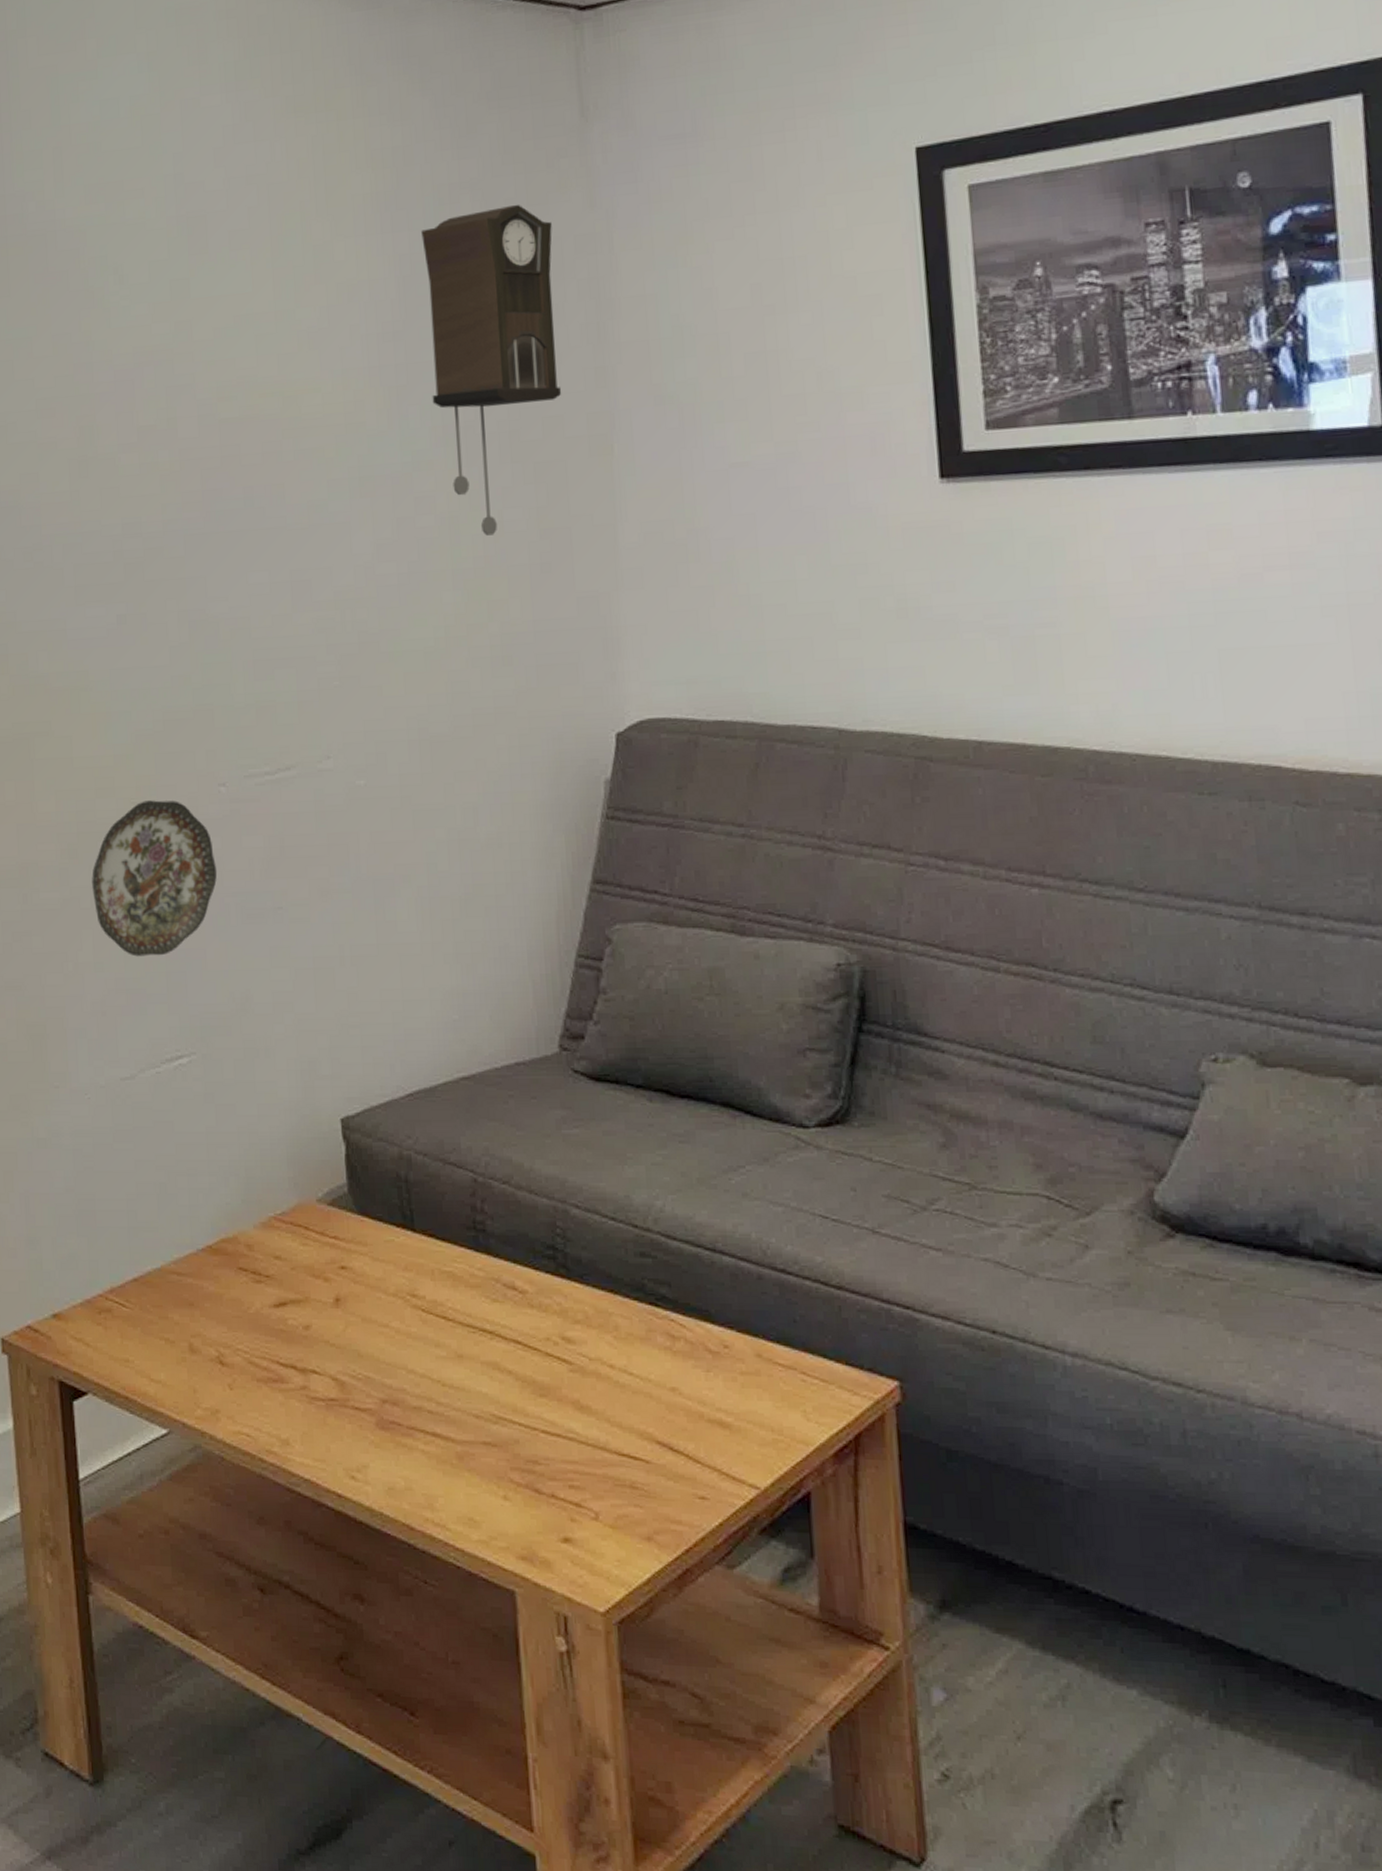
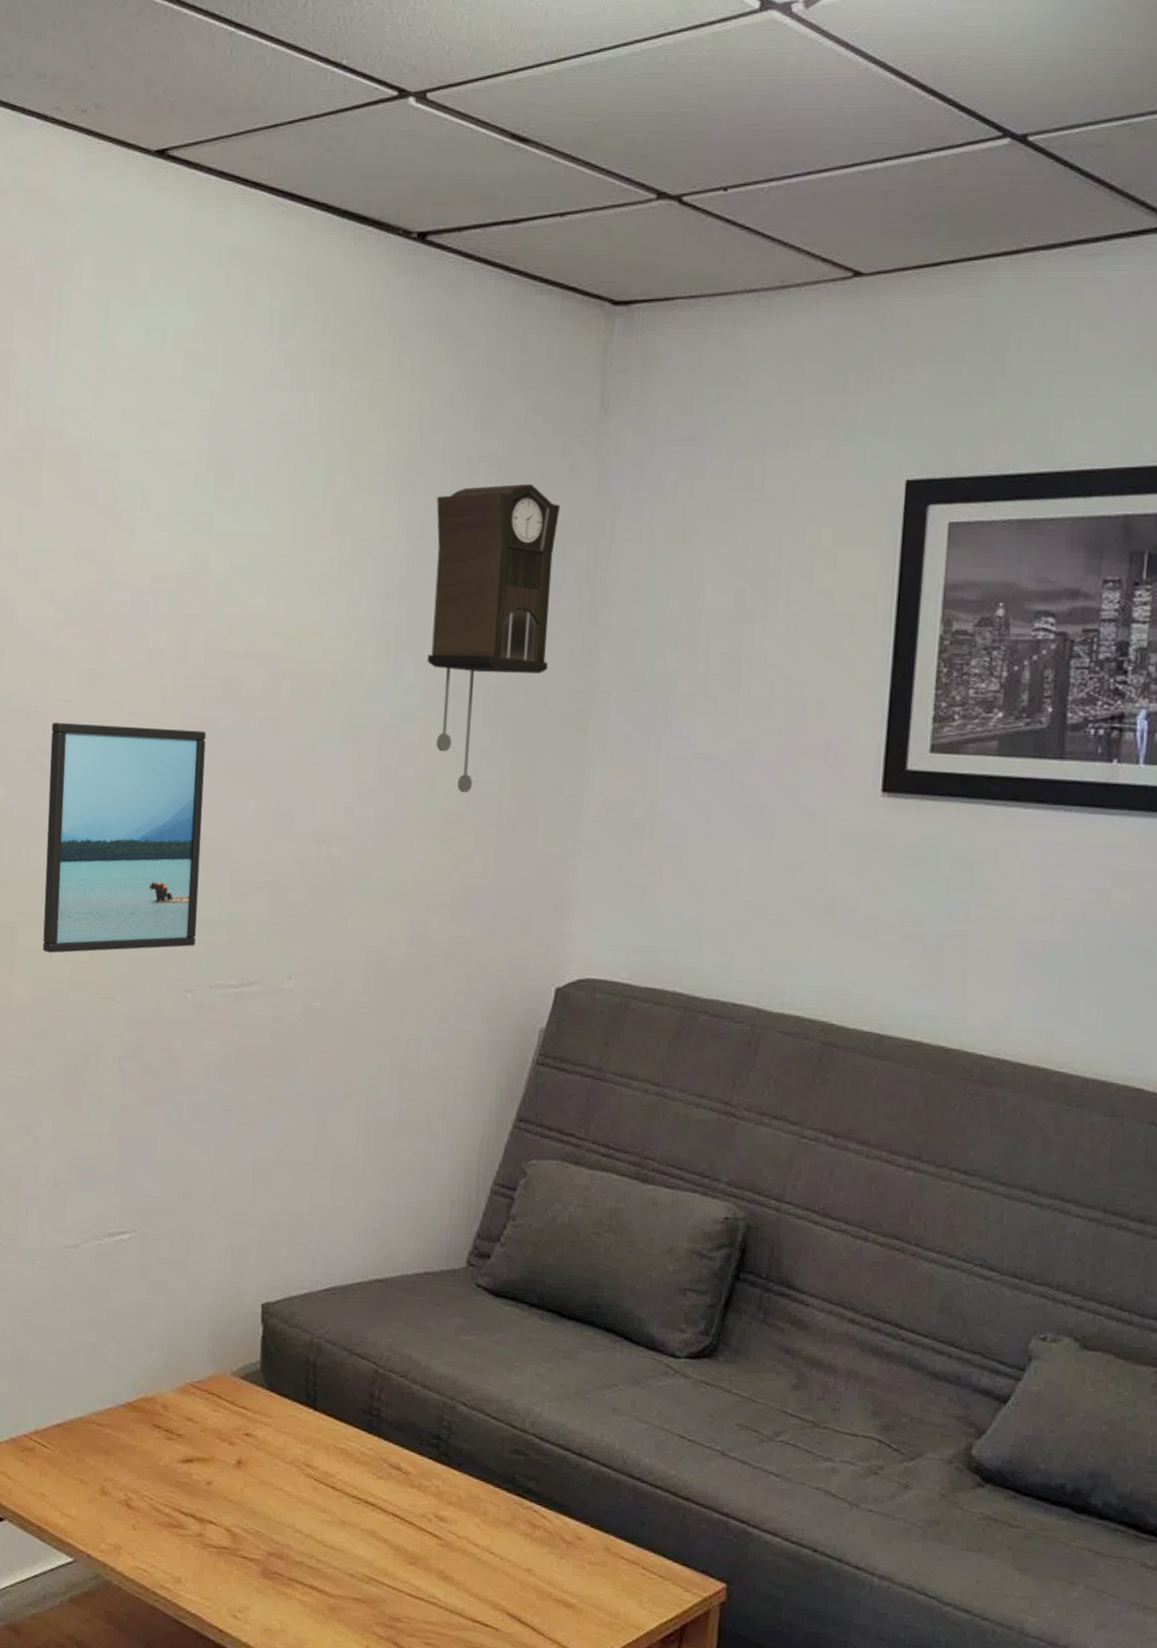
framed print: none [46,505,224,761] -> present [42,722,206,953]
decorative plate: present [92,800,218,957] -> none [57,997,175,1140]

